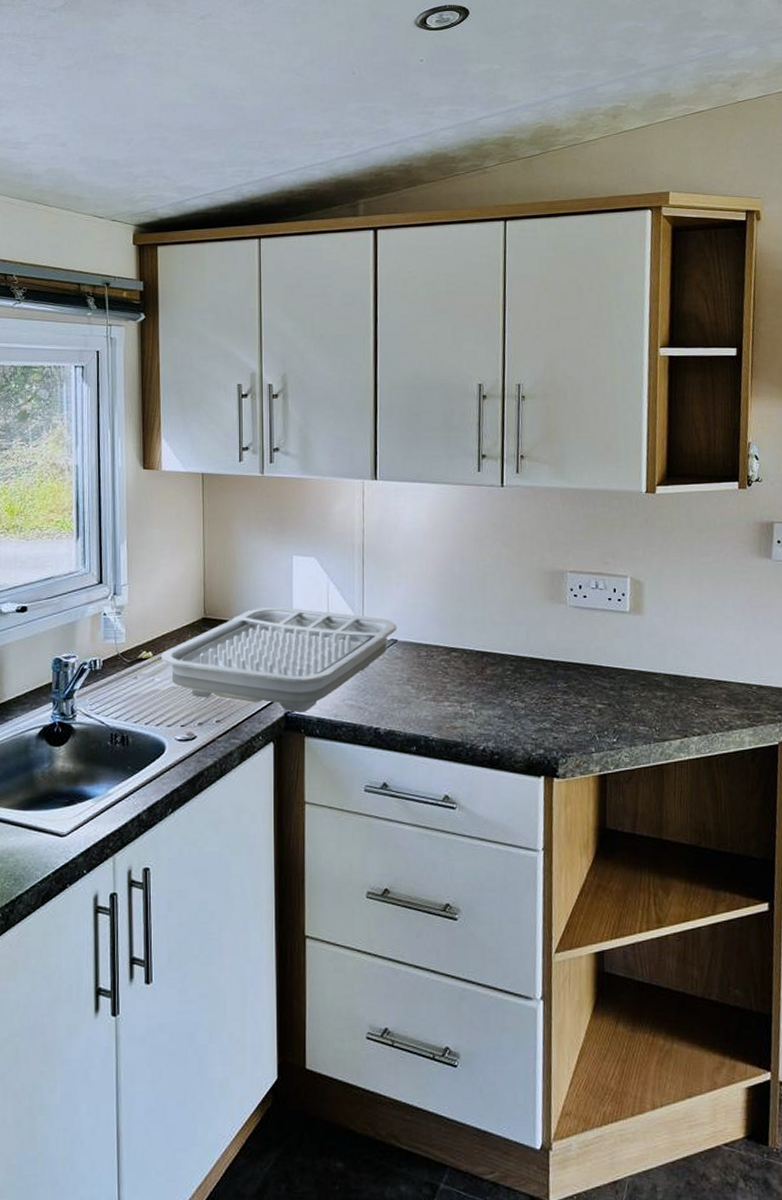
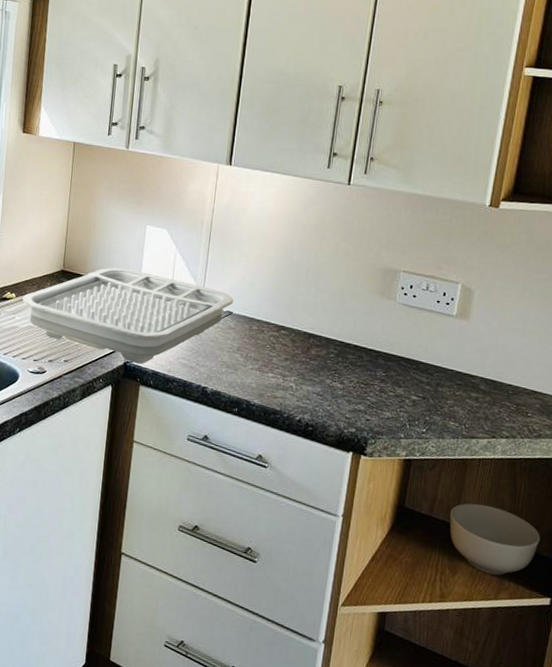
bowl: none [654,811,749,887] -> present [449,503,541,575]

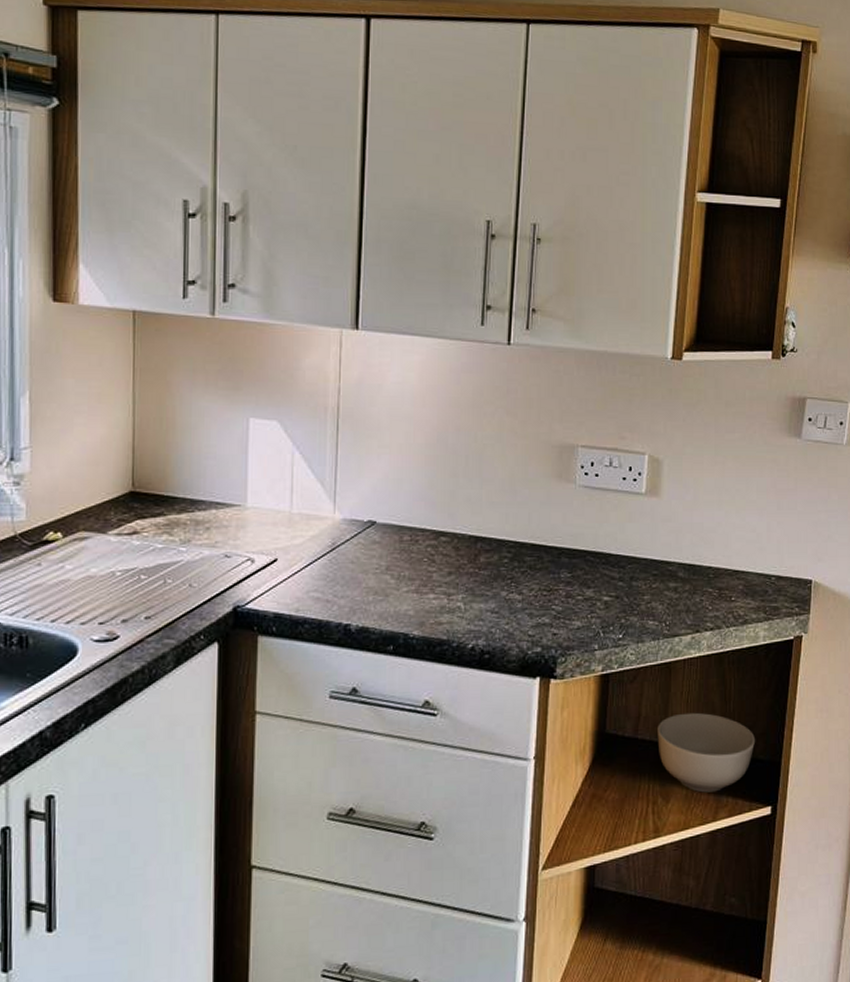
dish rack: present [23,267,234,365] -> none [74,480,377,608]

